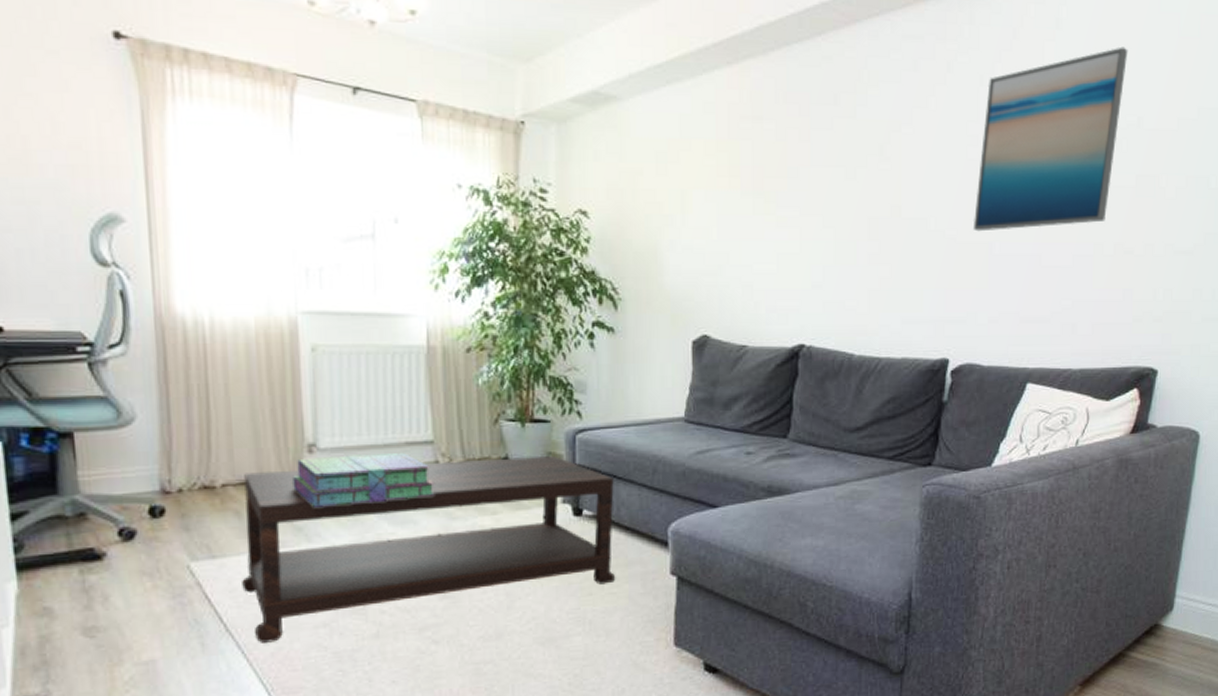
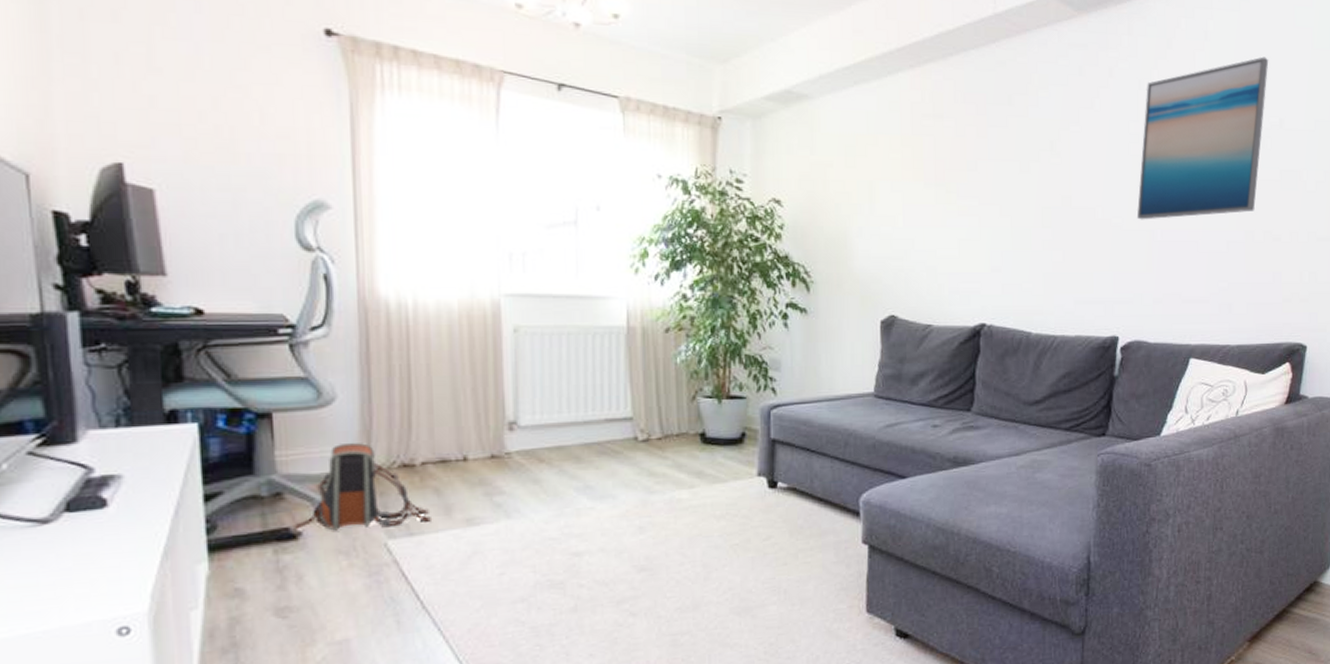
backpack: none [99,462,234,552] -> present [294,442,433,531]
coffee table: present [242,456,615,643] -> none [440,431,809,620]
stack of books: present [292,453,435,507] -> none [493,430,634,484]

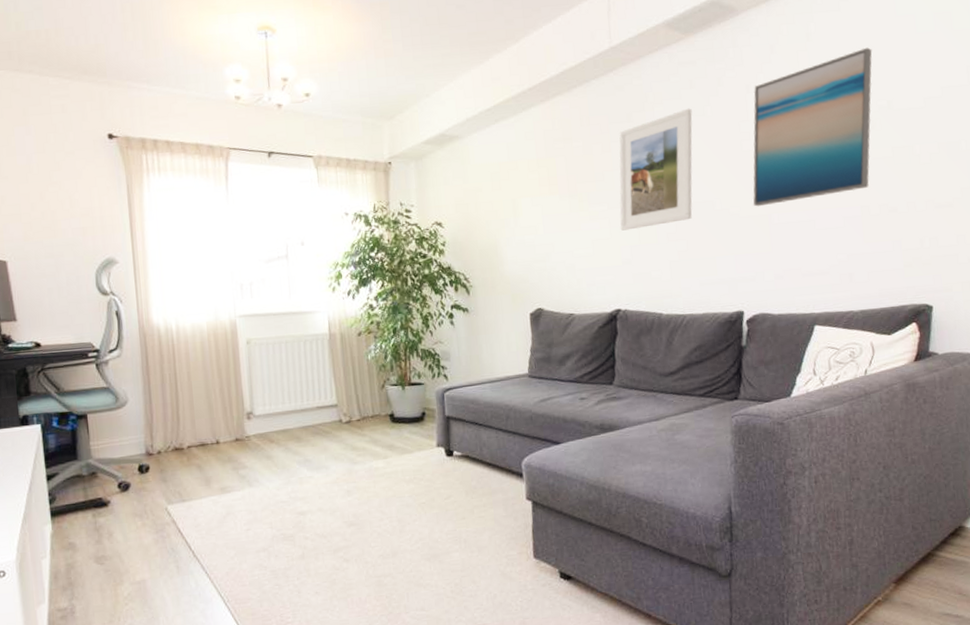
backpack: present [294,442,433,531] -> none [105,433,198,499]
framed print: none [991,98,1079,232] -> present [619,108,692,231]

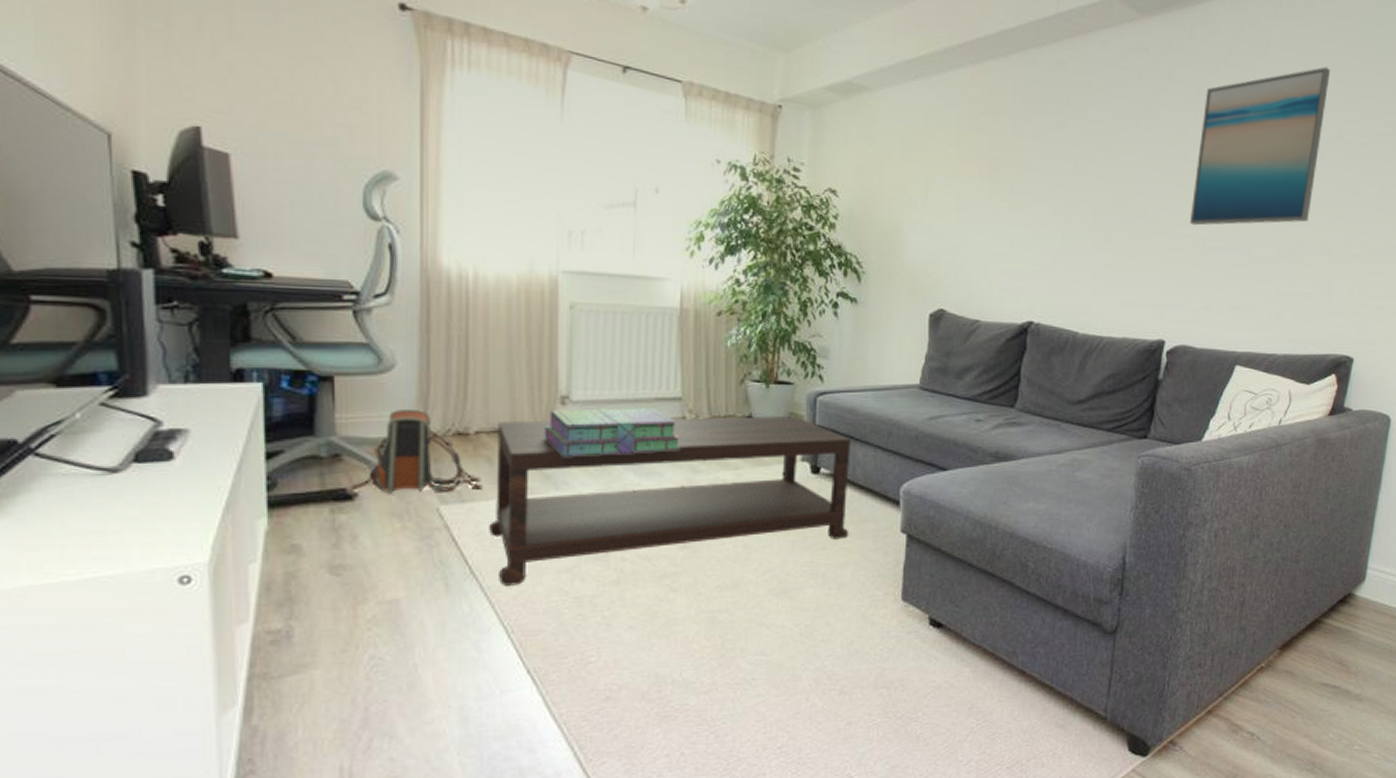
backpack: none [105,433,198,499] -> present [351,408,484,494]
coffee table: none [203,410,482,565] -> present [489,416,851,586]
stack of books: none [237,415,341,460] -> present [544,408,681,457]
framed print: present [619,108,692,231] -> none [1043,100,1138,232]

